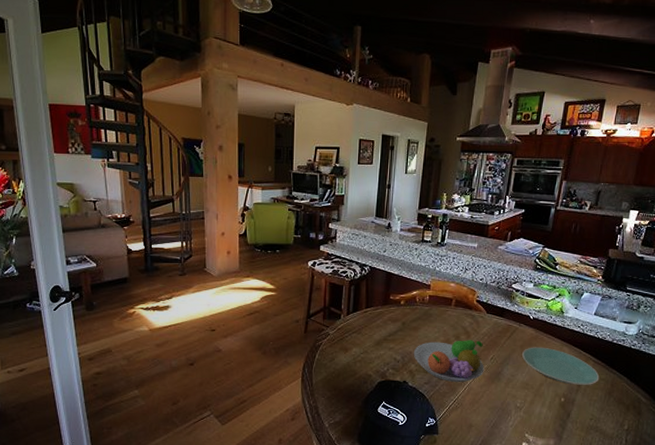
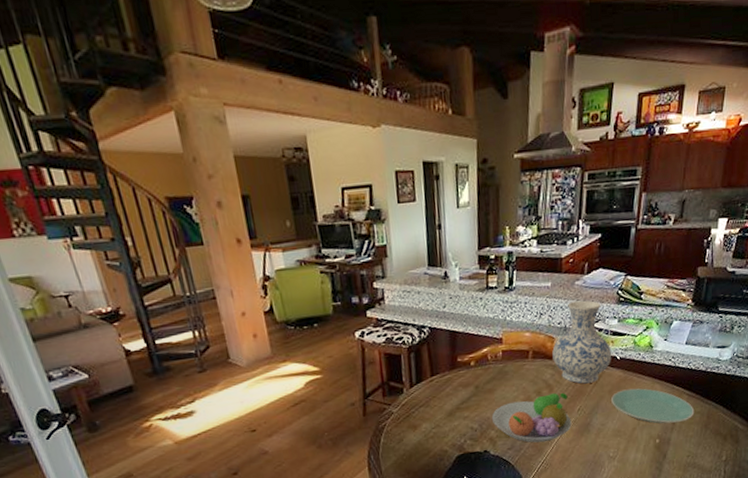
vase: none [473,263,526,336] -> present [552,300,612,384]

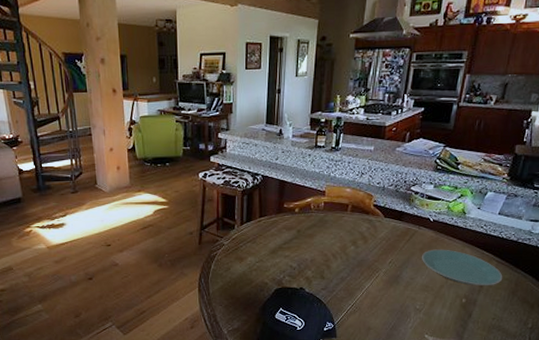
fruit bowl: present [491,392,572,443] -> none [309,245,383,288]
vase: present [552,300,612,384] -> none [370,165,426,240]

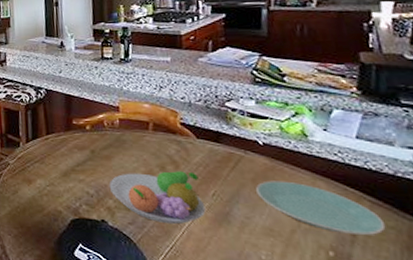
fruit bowl: none [309,245,383,288] -> present [109,171,206,225]

